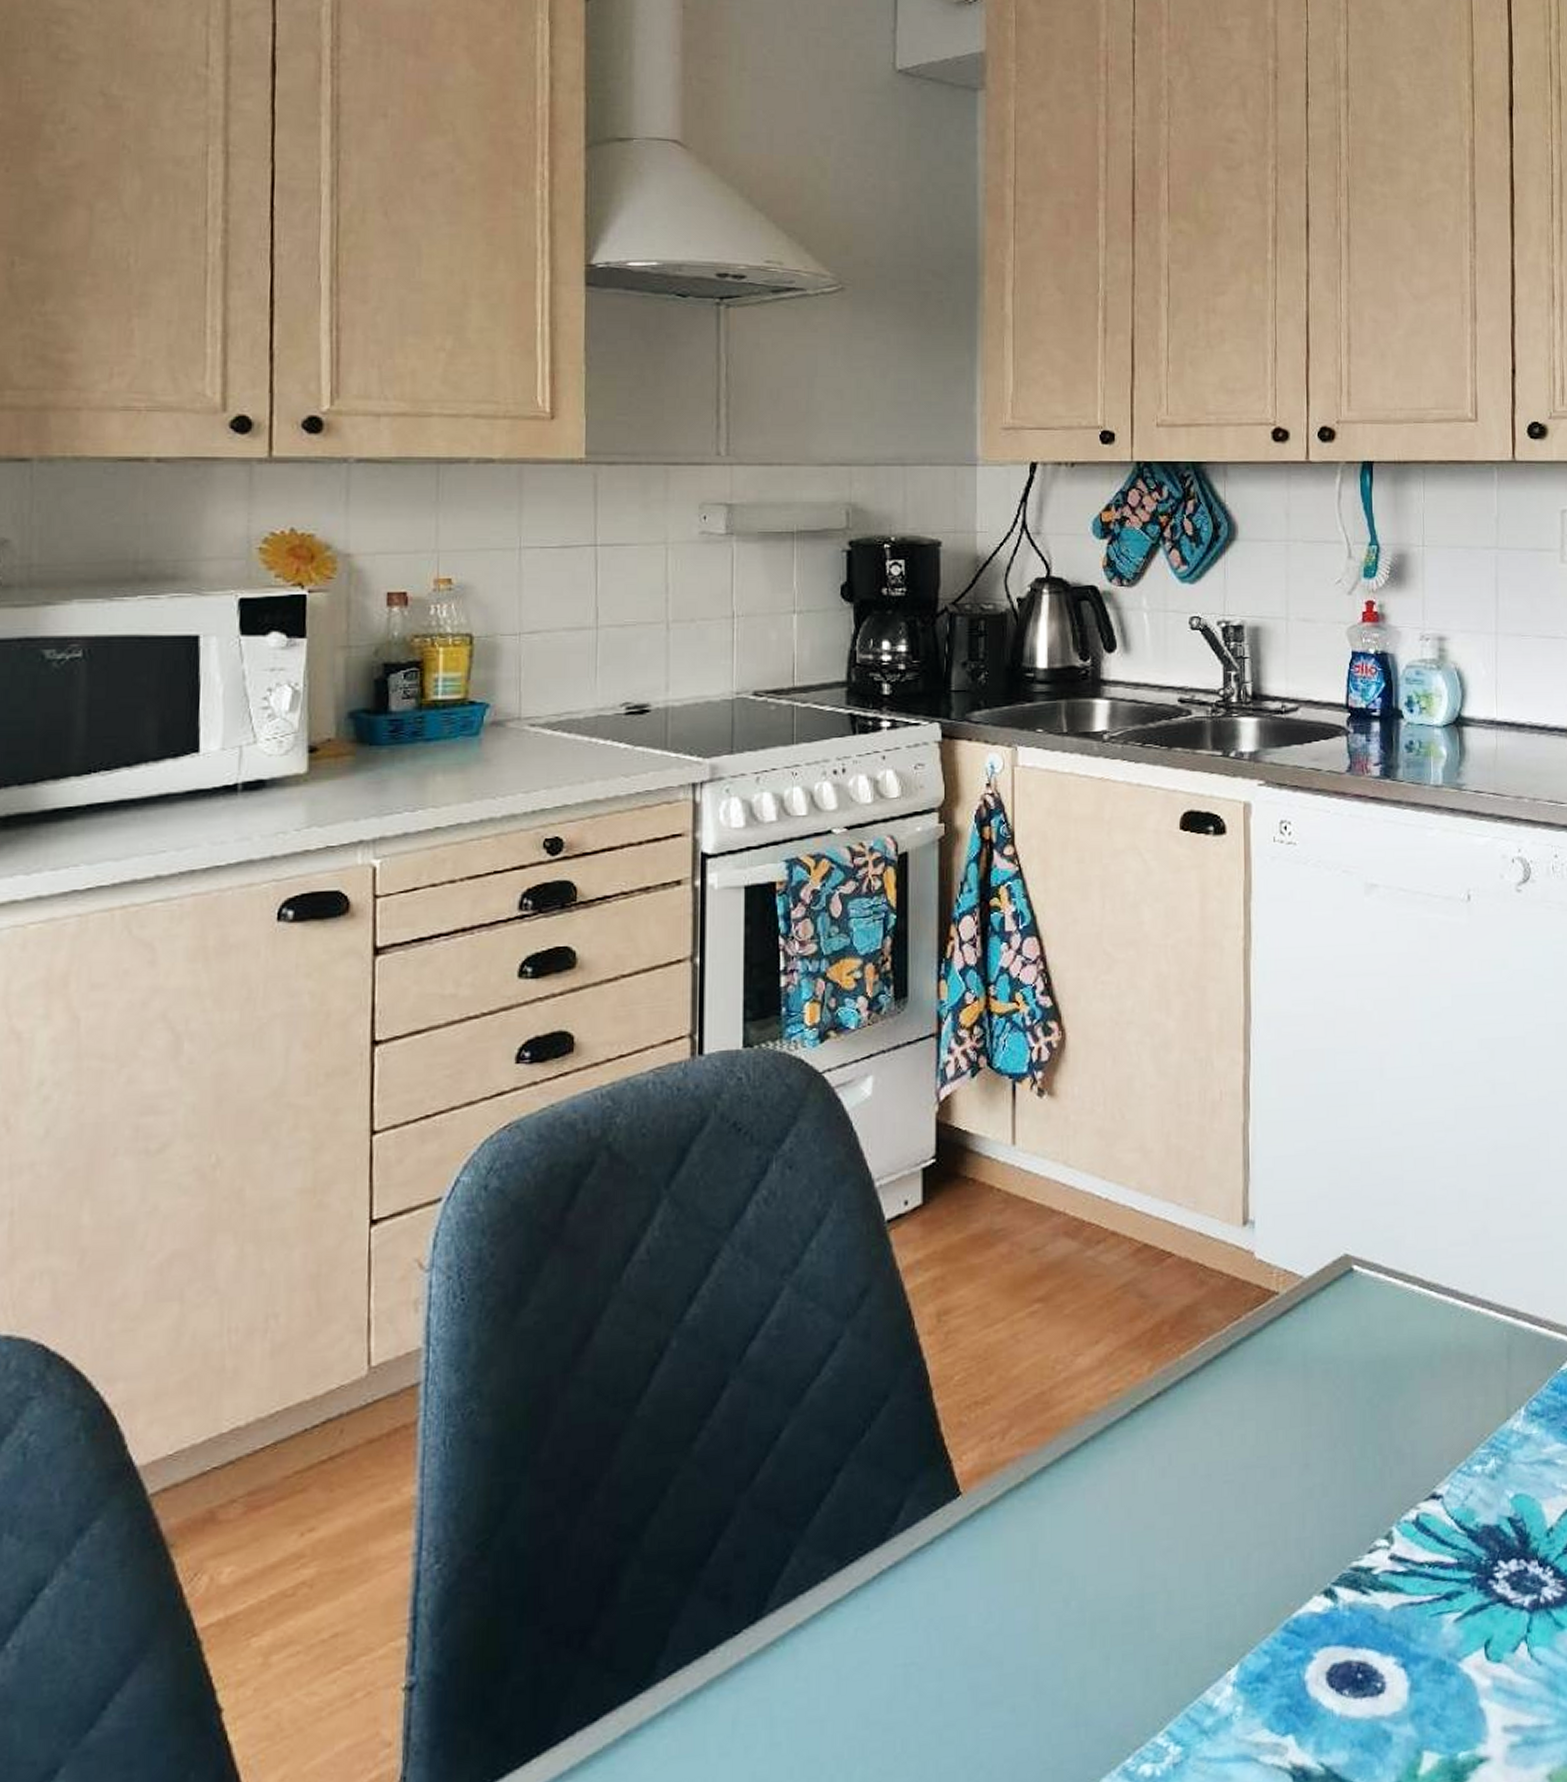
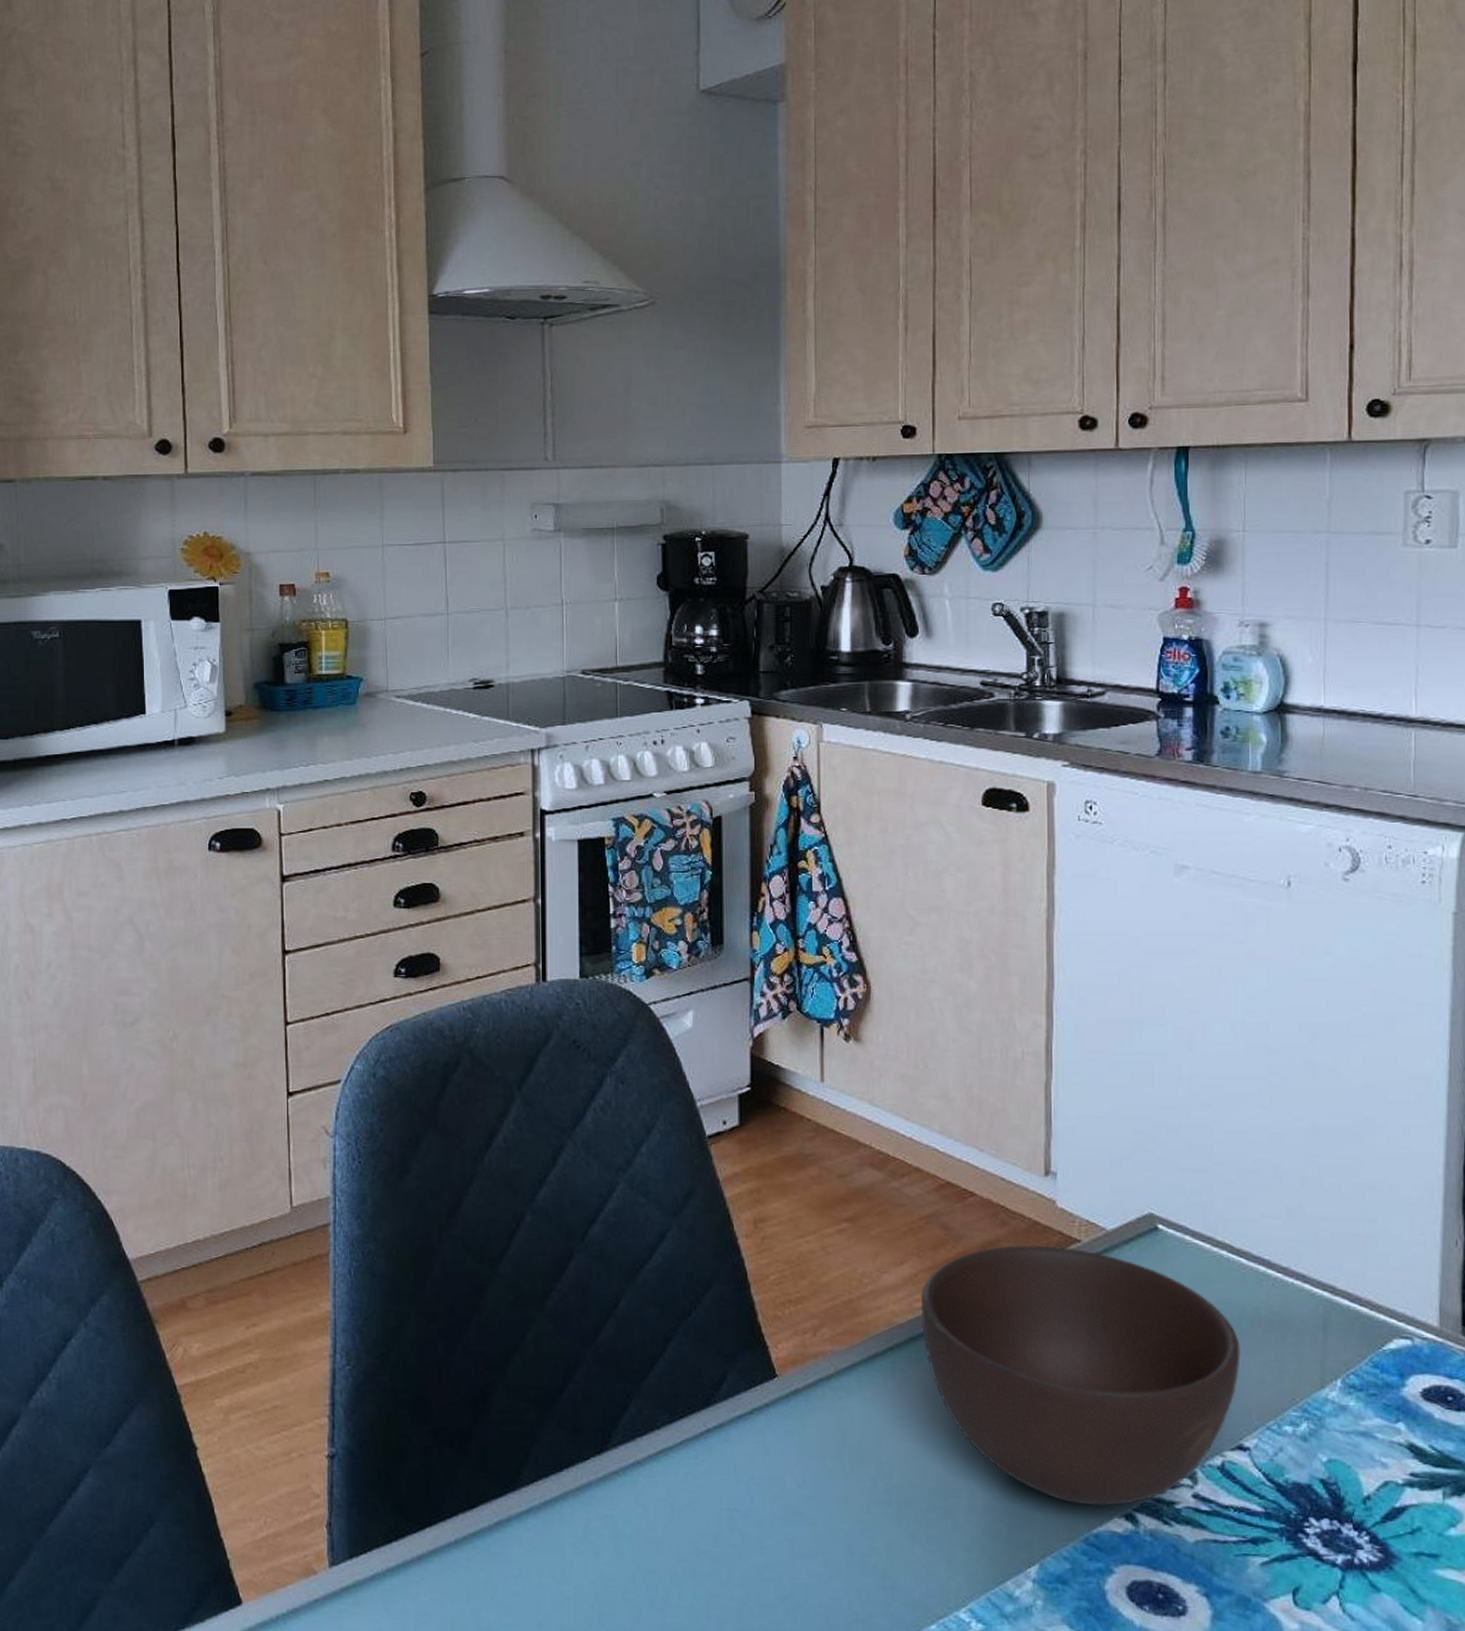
bowl: none [1116,1301,1432,1589] -> present [920,1245,1241,1506]

